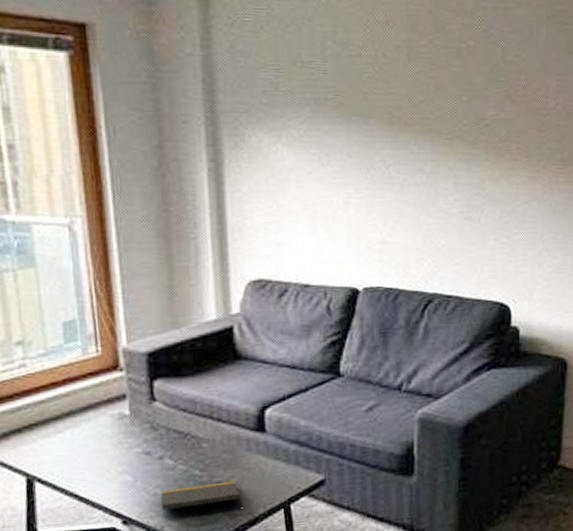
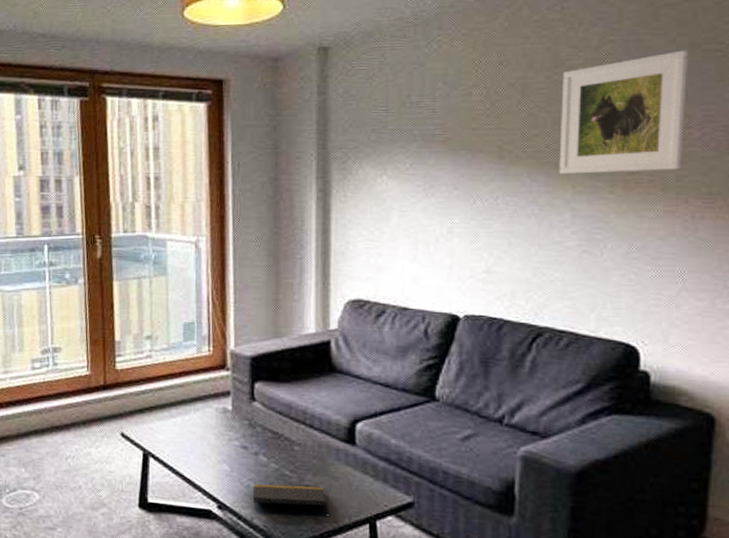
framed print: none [442,21,546,141] -> present [559,50,689,174]

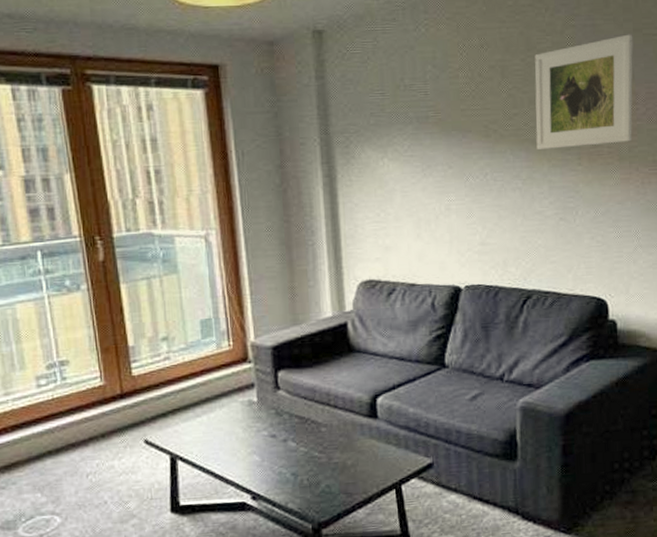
notepad: present [253,483,328,513] -> none [285,462,357,488]

